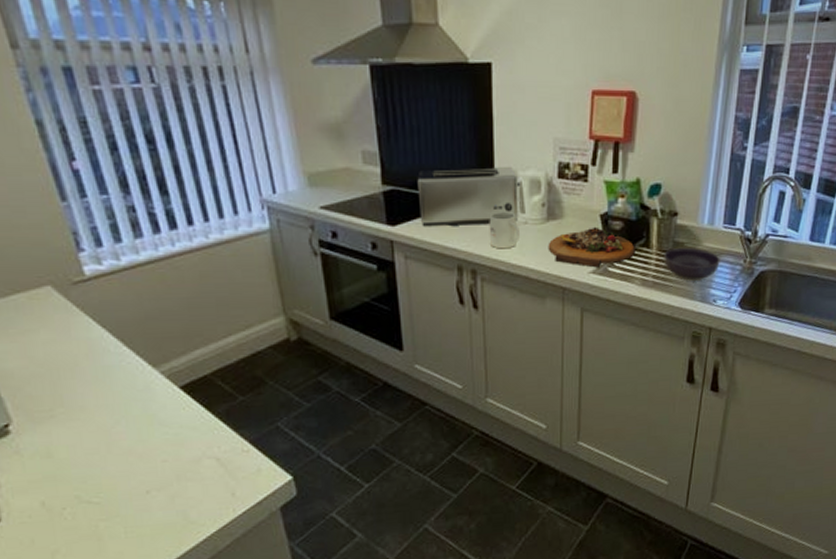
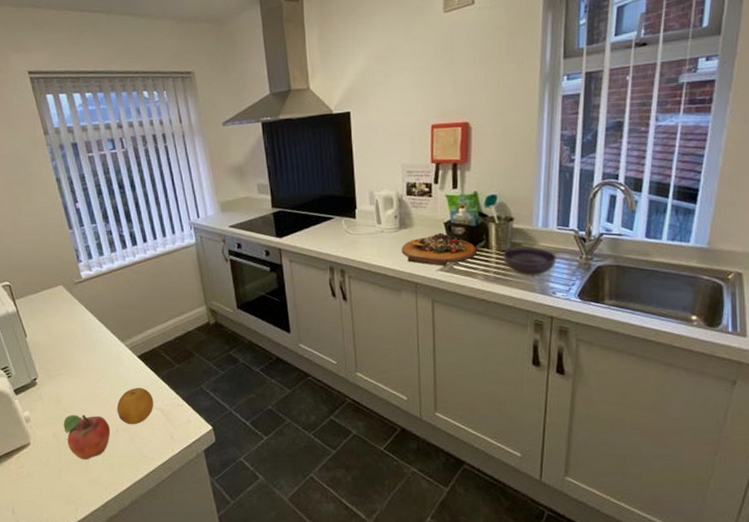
fruit: none [58,472,138,536] -> present [63,414,111,460]
fruit: none [146,430,206,482] -> present [117,388,154,425]
toaster: present [417,166,521,227] -> none [297,188,377,238]
mug: present [489,211,521,249] -> none [353,223,379,253]

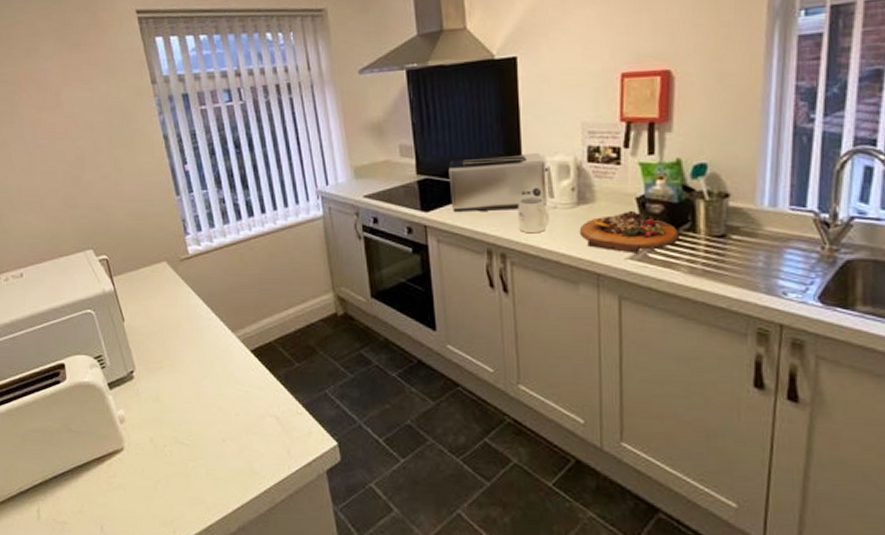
fruit: present [63,414,111,460] -> none [162,416,216,473]
fruit: present [117,388,154,425] -> none [224,389,268,434]
toaster: none [297,188,377,238] -> present [448,152,549,213]
mug: none [353,223,379,253] -> present [517,196,550,234]
bowl: present [503,247,557,276] -> none [715,231,789,270]

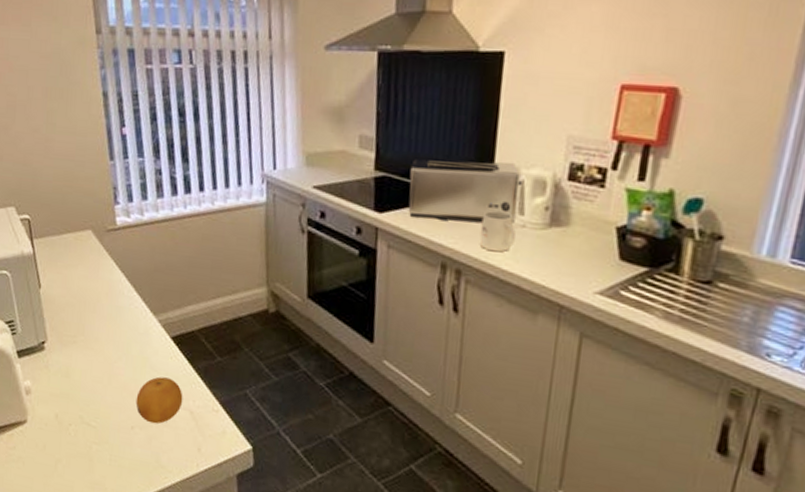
fruit: none [224,389,268,434] -> present [136,376,183,424]
cutting board: present [579,210,679,255] -> none [546,240,659,291]

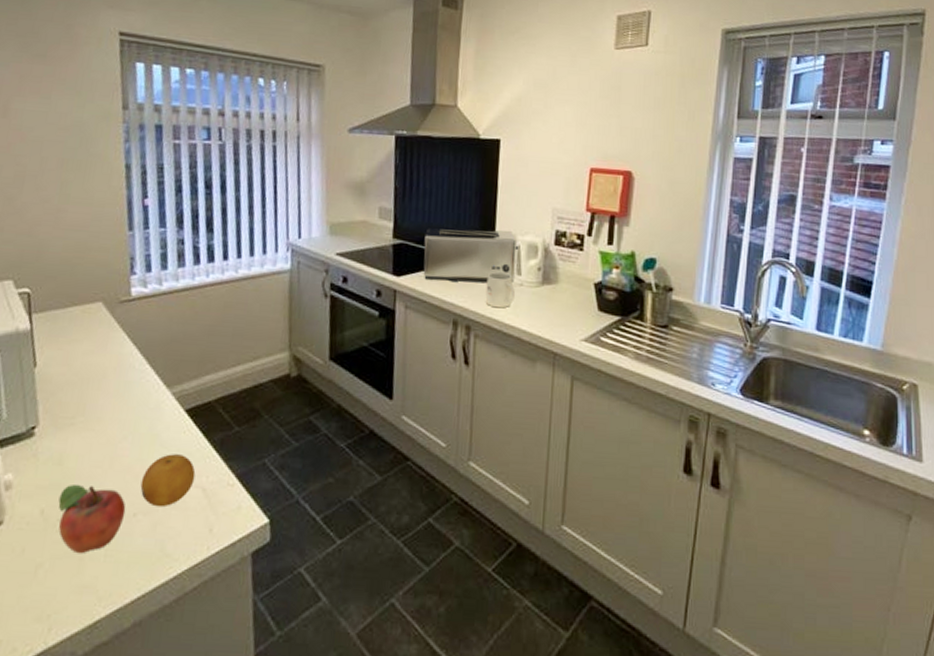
fruit: none [69,395,125,456] -> present [58,484,126,554]

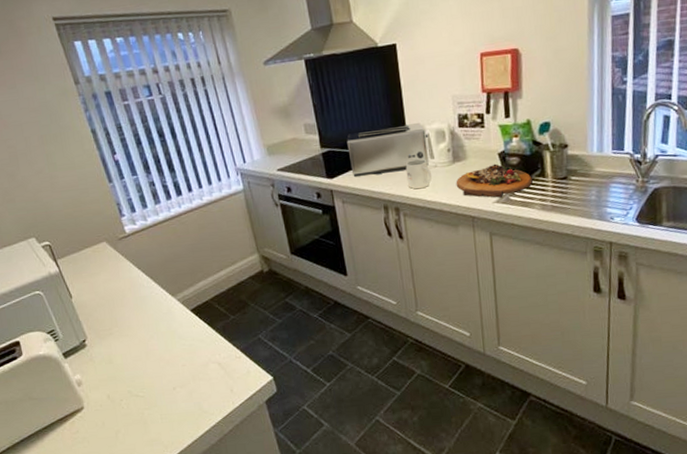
fruit: present [58,484,126,554] -> none [117,374,168,420]
fruit: present [140,454,196,507] -> none [172,342,211,381]
cutting board: none [541,294,629,338] -> present [456,163,533,199]

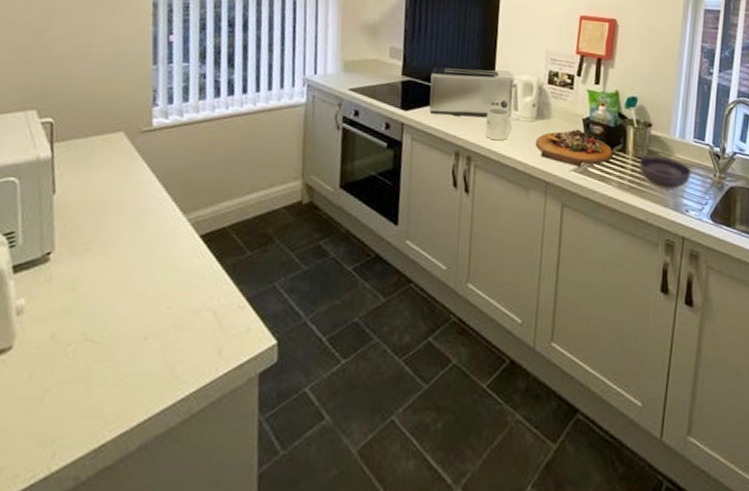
bowl: none [559,173,613,203] -> present [639,155,691,189]

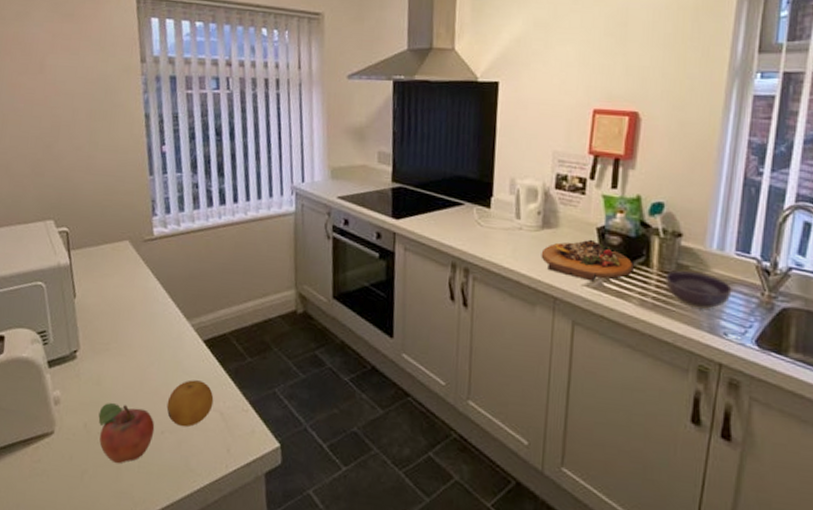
fruit: none [68,308,138,378] -> present [98,402,155,464]
fruit: none [152,278,208,331] -> present [166,380,214,427]
toaster: present [428,66,516,118] -> none [421,171,518,227]
mug: present [485,107,513,141] -> none [484,215,515,252]

